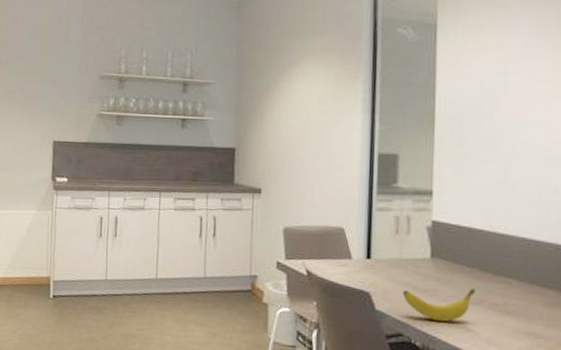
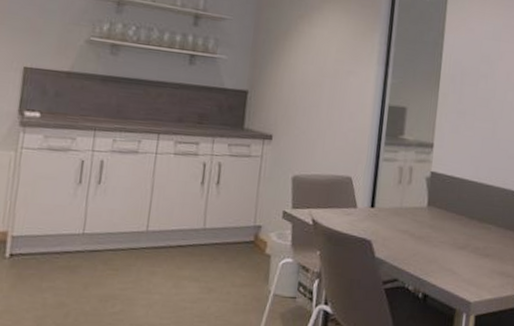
banana: present [402,288,476,322] -> none [400,234,463,266]

